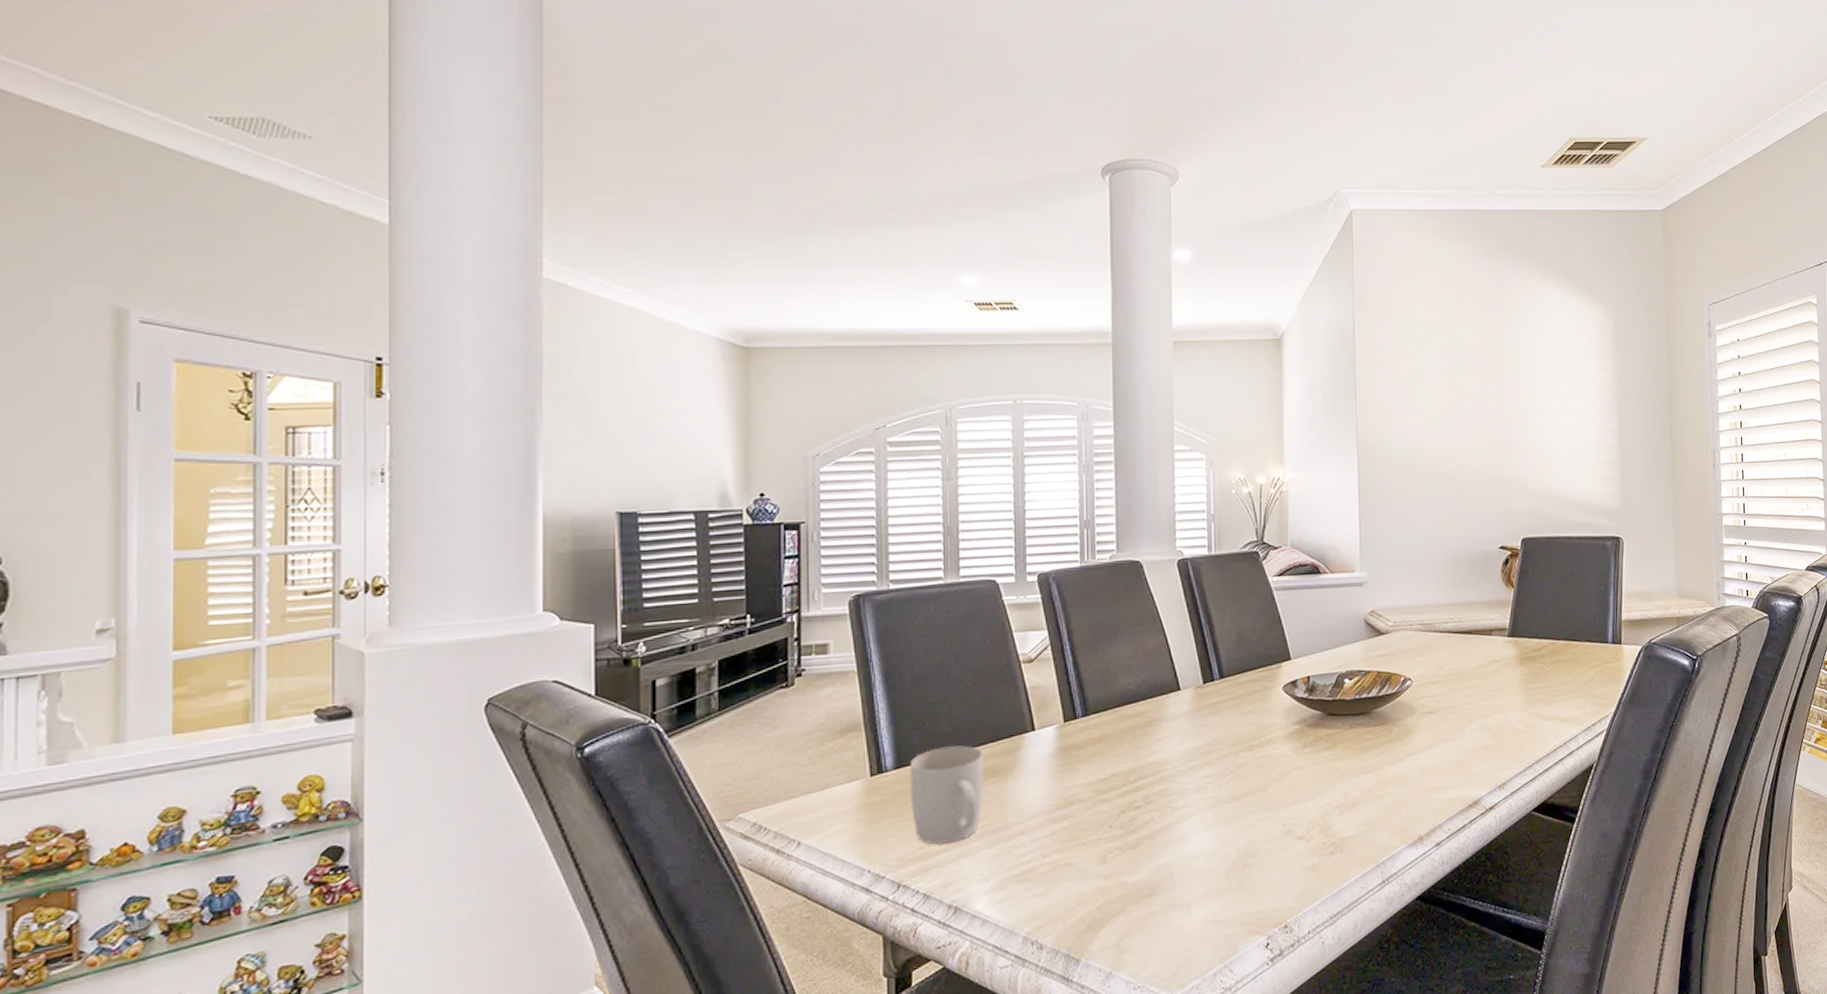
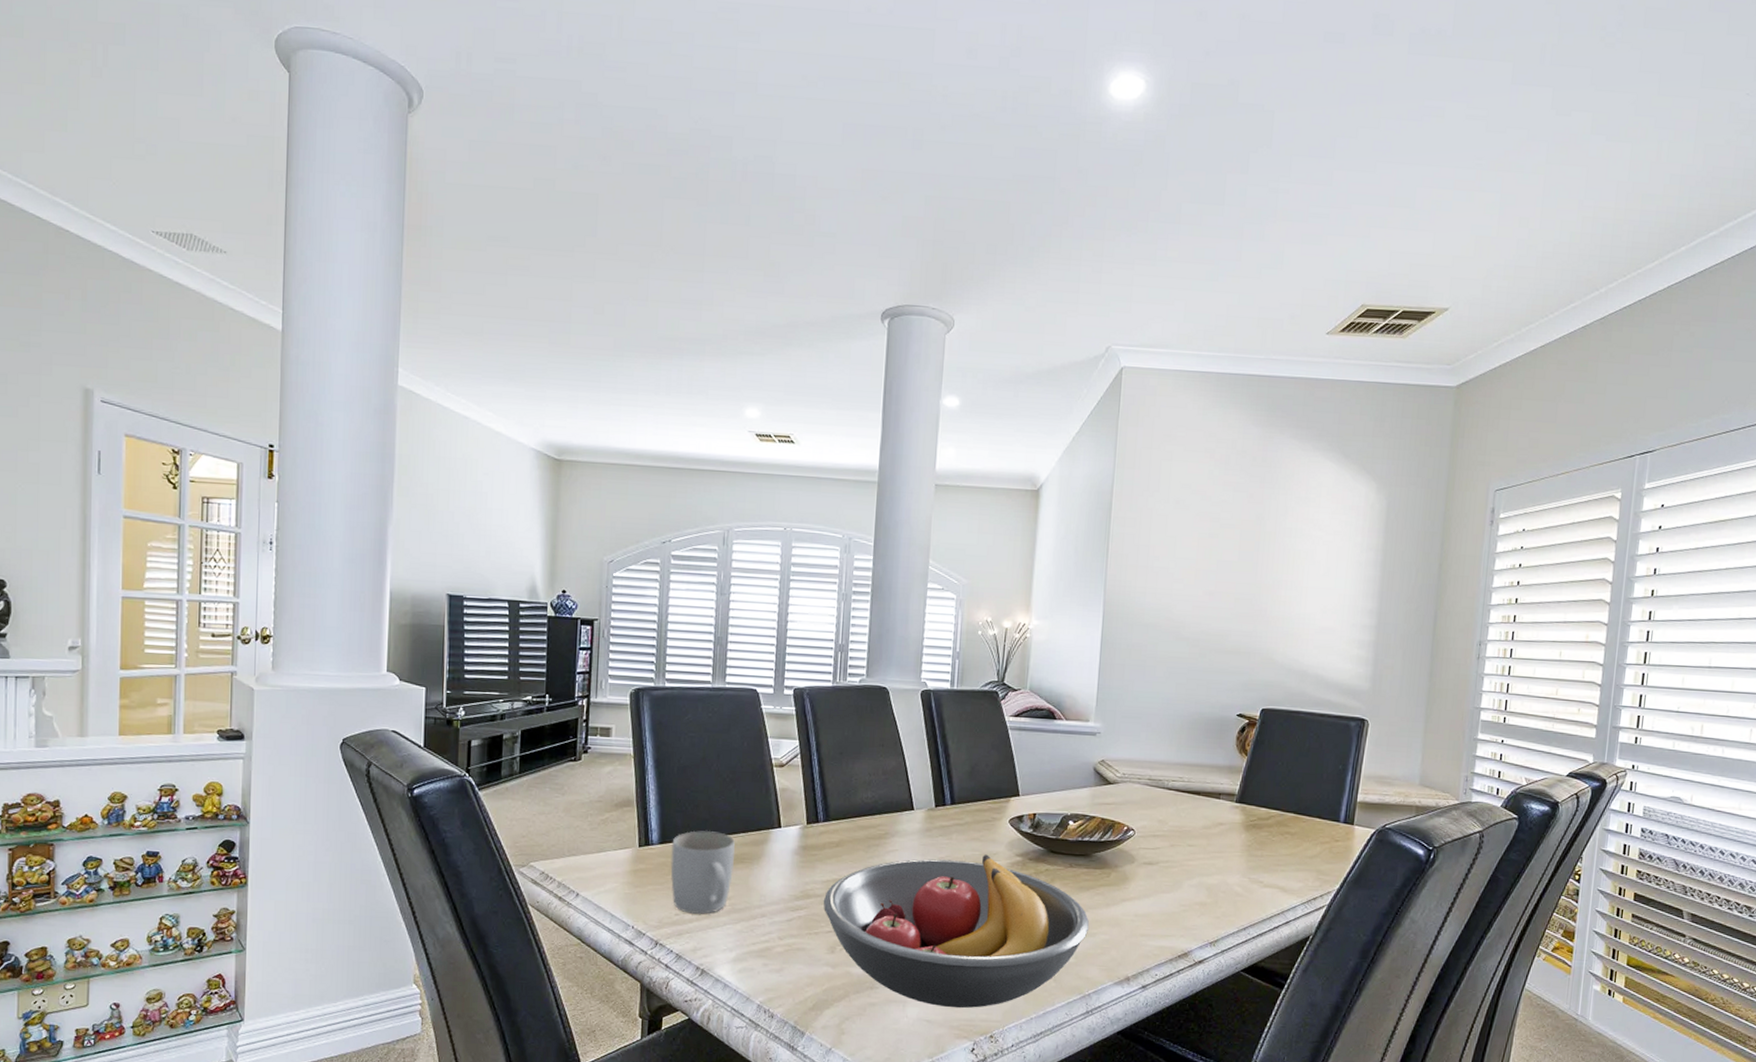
fruit bowl: none [1089,727,1377,903] -> present [823,854,1090,1009]

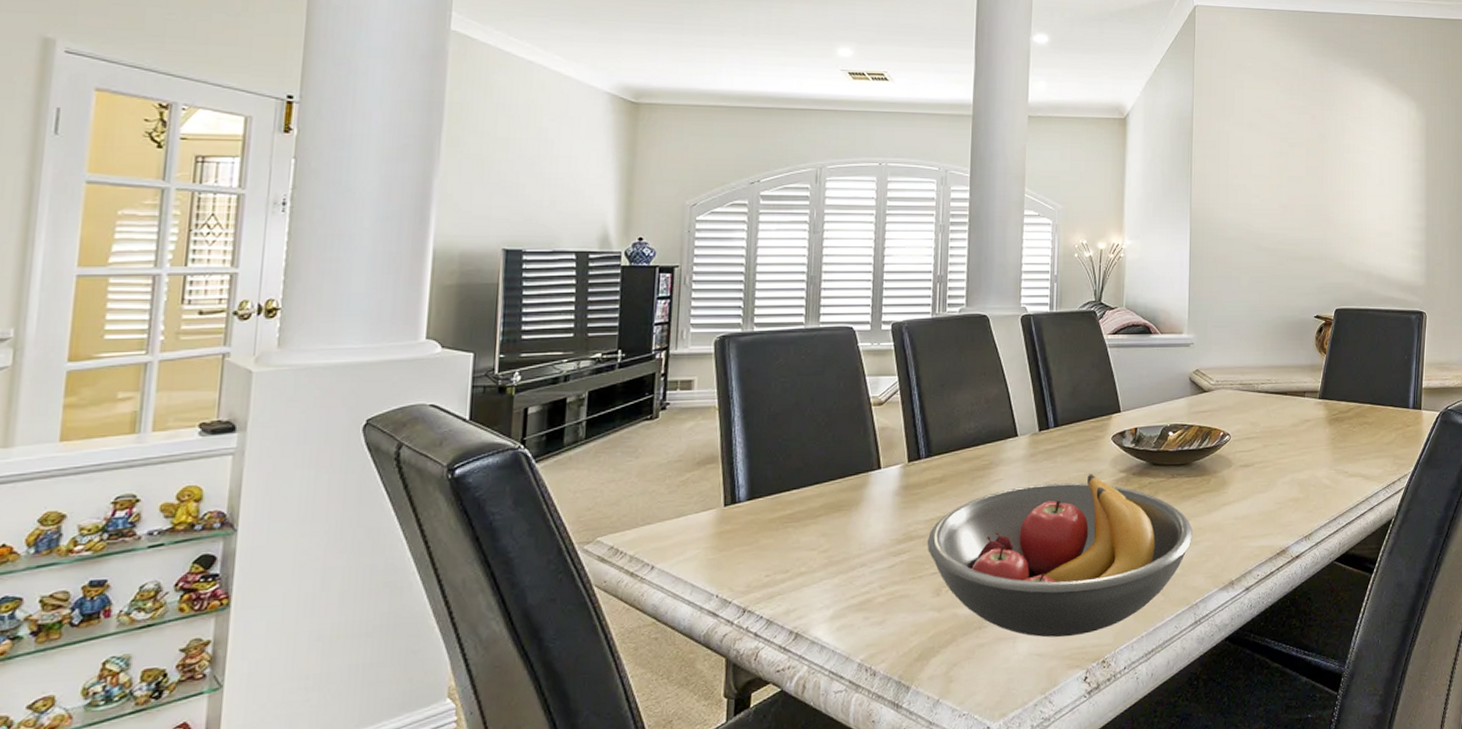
mug: present [670,830,735,915] -> none [760,479,831,573]

